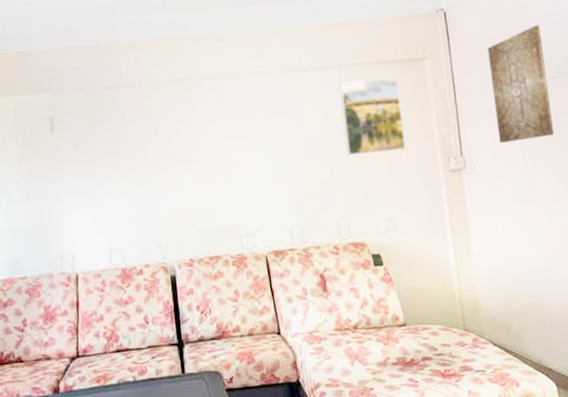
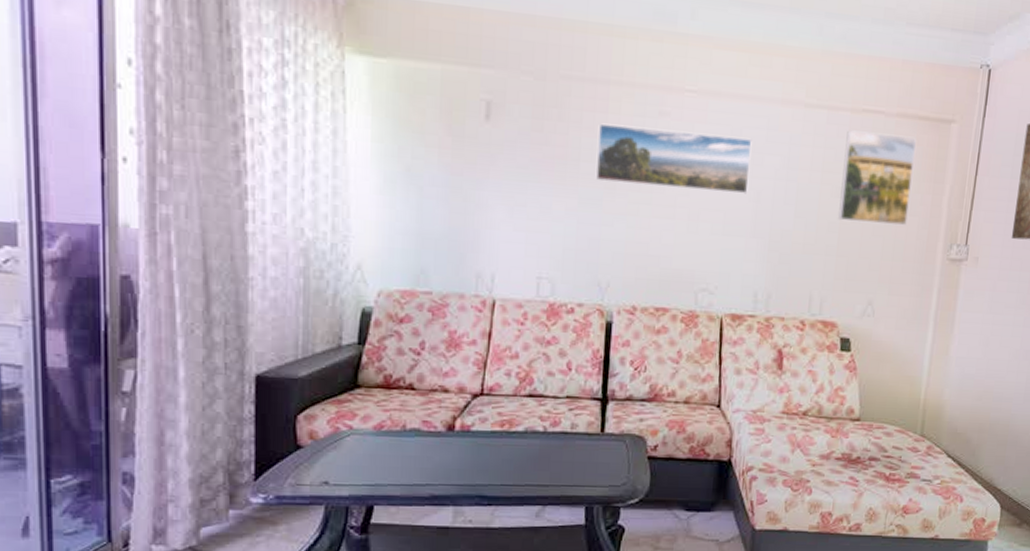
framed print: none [138,106,267,162] -> present [596,123,752,194]

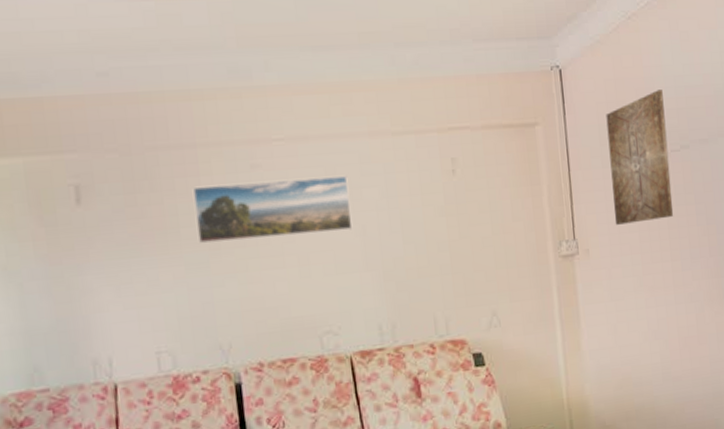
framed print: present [838,130,916,226] -> none [437,145,513,239]

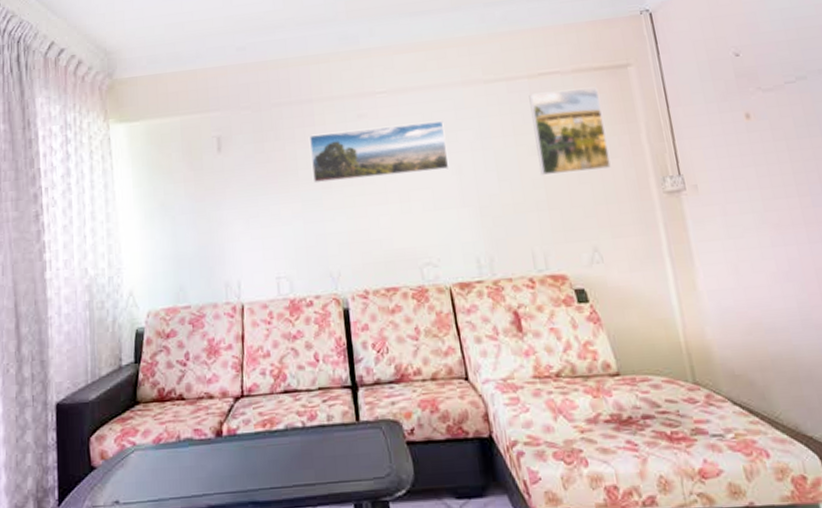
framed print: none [437,145,513,239] -> present [529,86,611,176]
wall art: present [606,89,674,225] -> none [704,23,796,160]

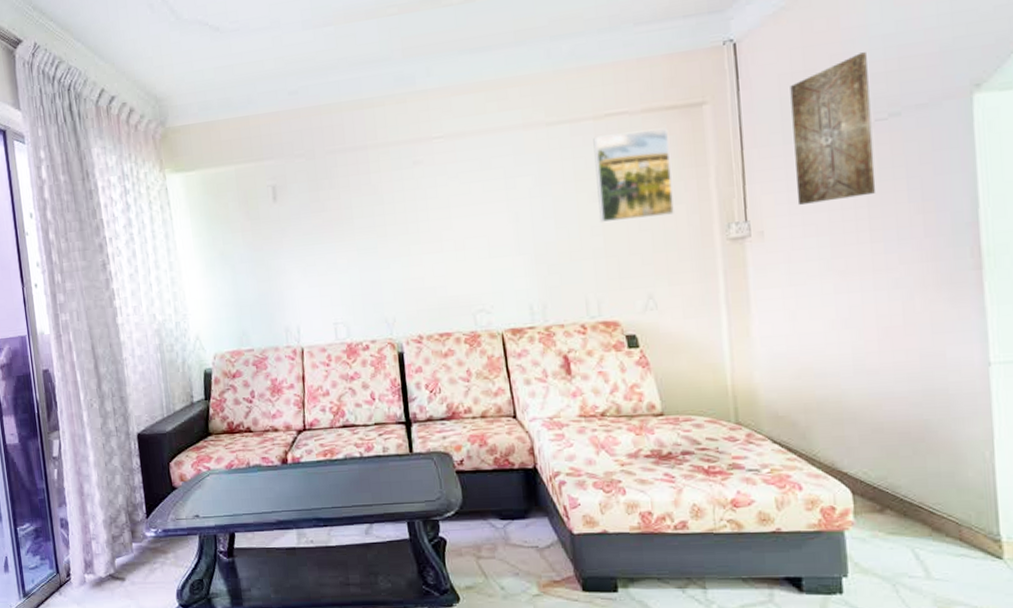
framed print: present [308,121,449,184] -> none [363,167,506,232]
wall art: none [704,23,796,160] -> present [790,52,876,205]

